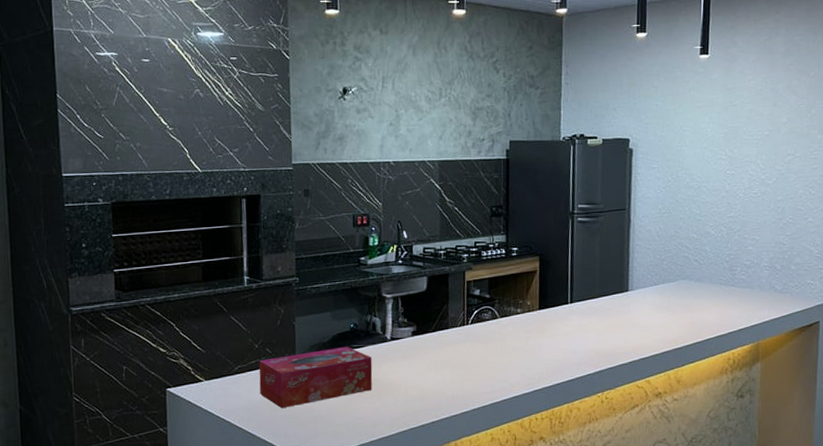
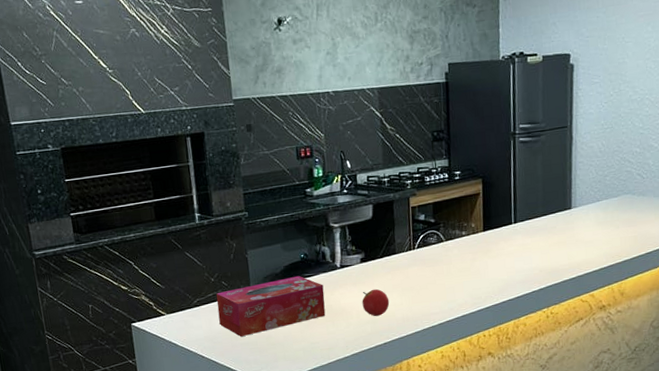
fruit: none [411,364,440,394] -> present [362,288,390,317]

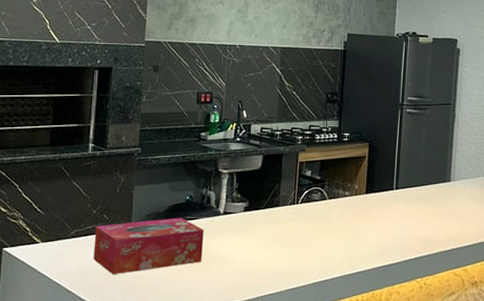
fruit: present [362,288,390,317] -> none [240,239,267,269]

